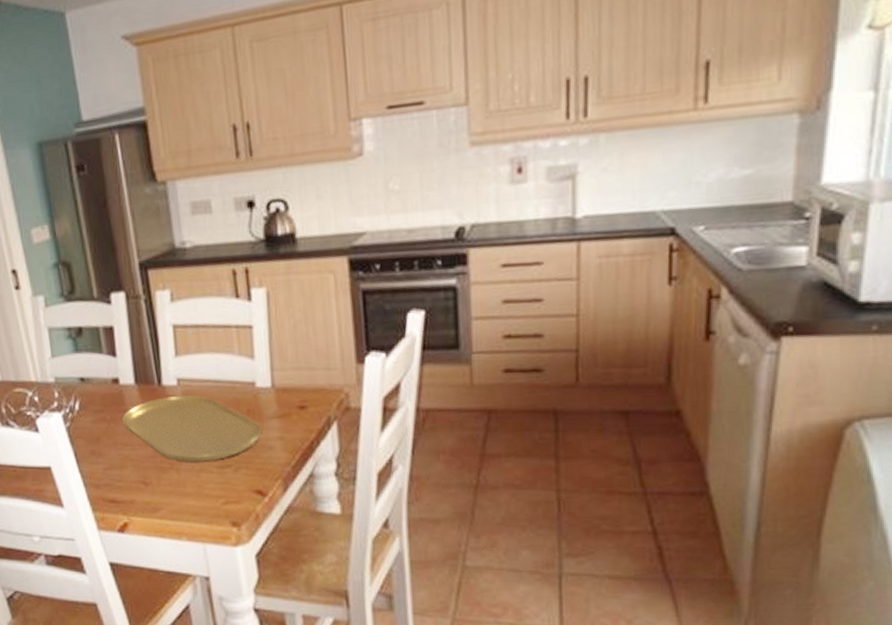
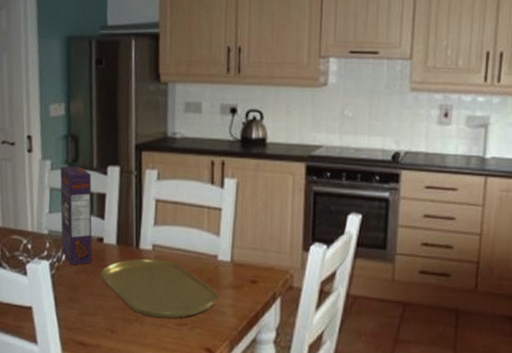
cereal box: none [55,298,110,414] -> present [60,166,92,265]

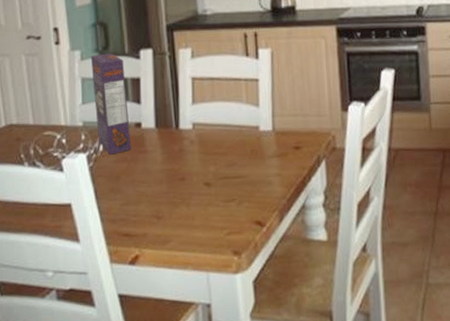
placemat: present [100,258,218,319] -> none [141,137,263,198]

